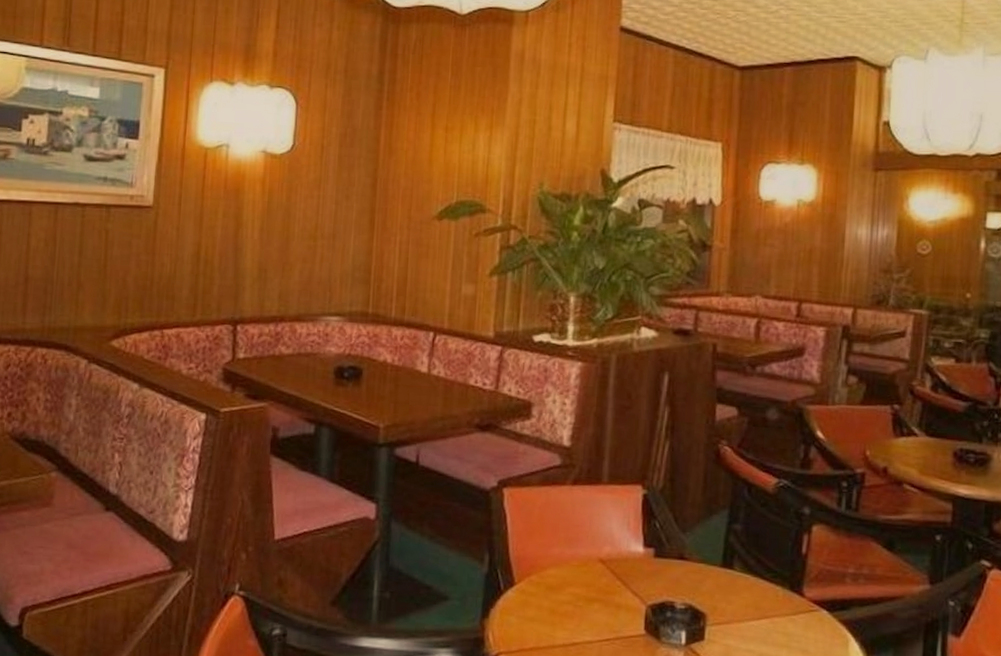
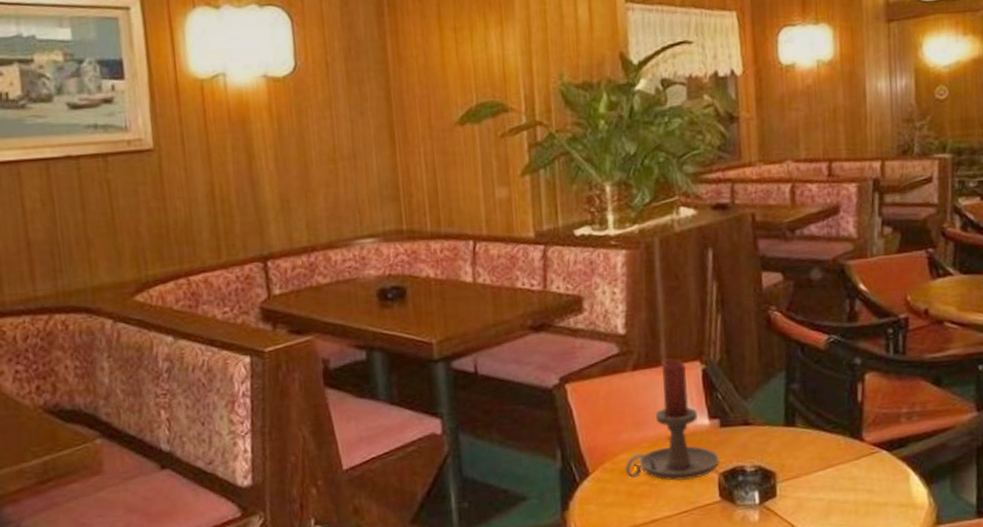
candle holder: none [551,477,649,608] -> present [625,358,719,481]

